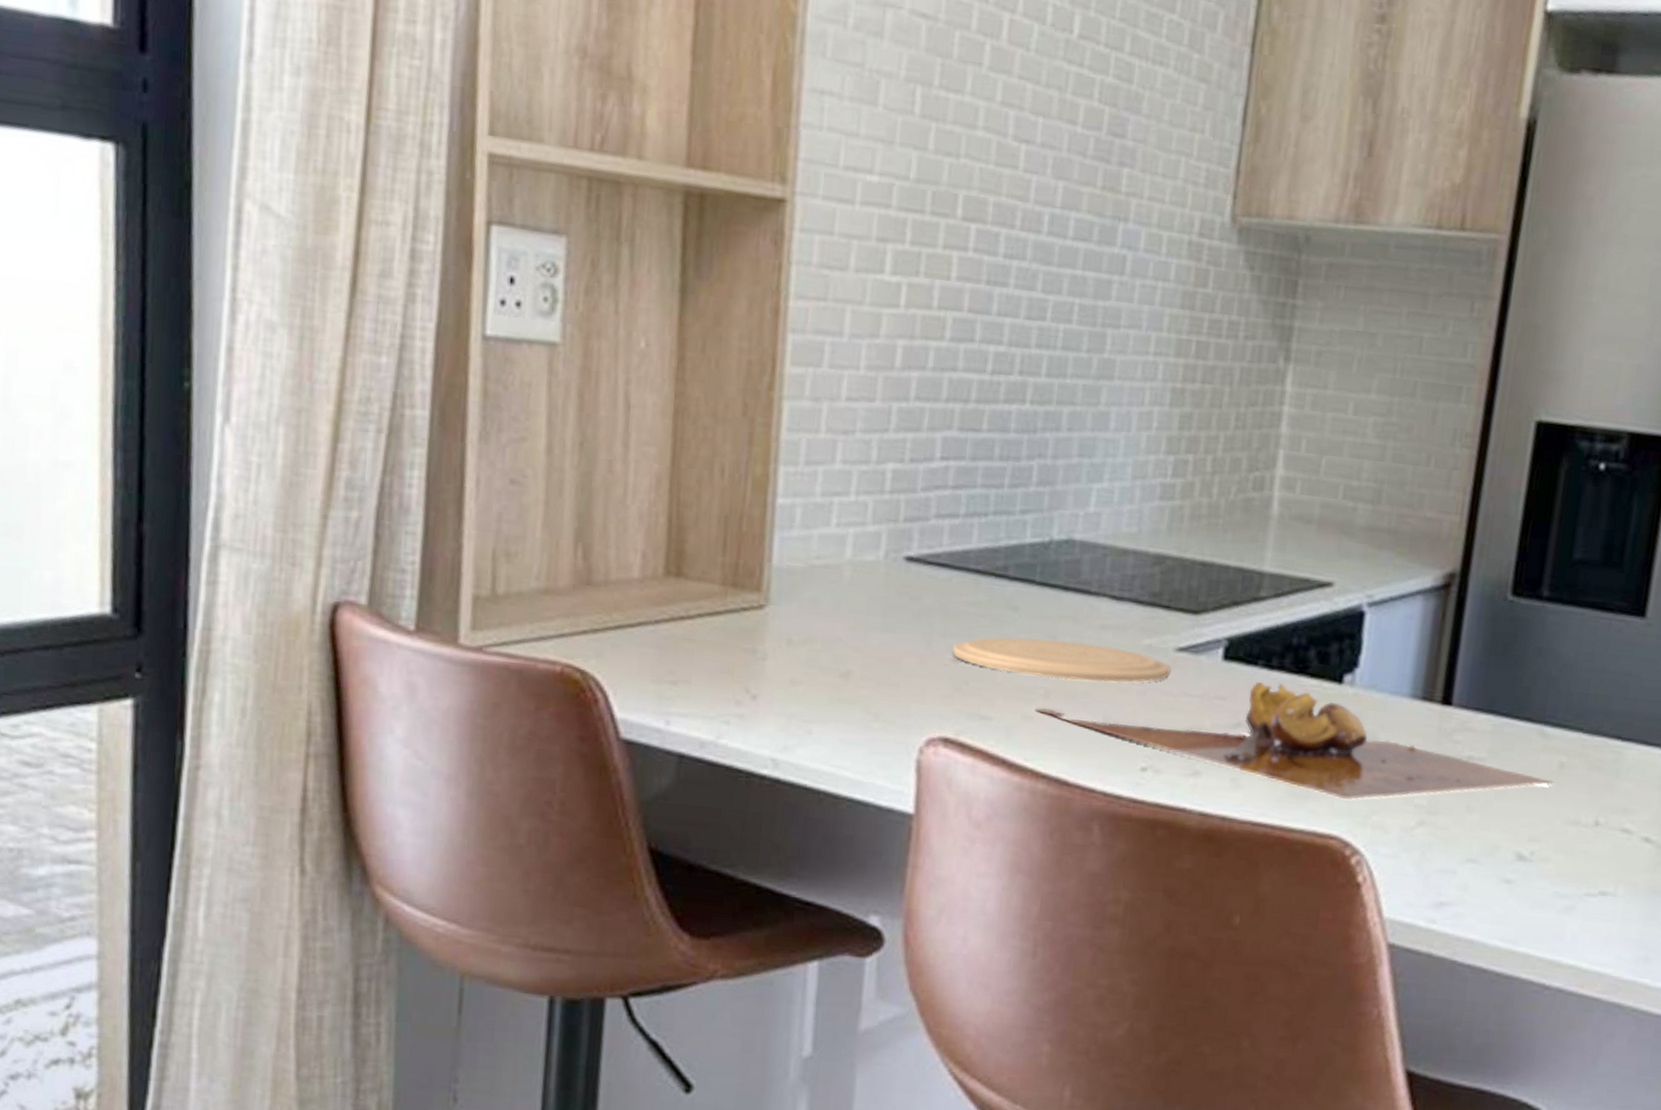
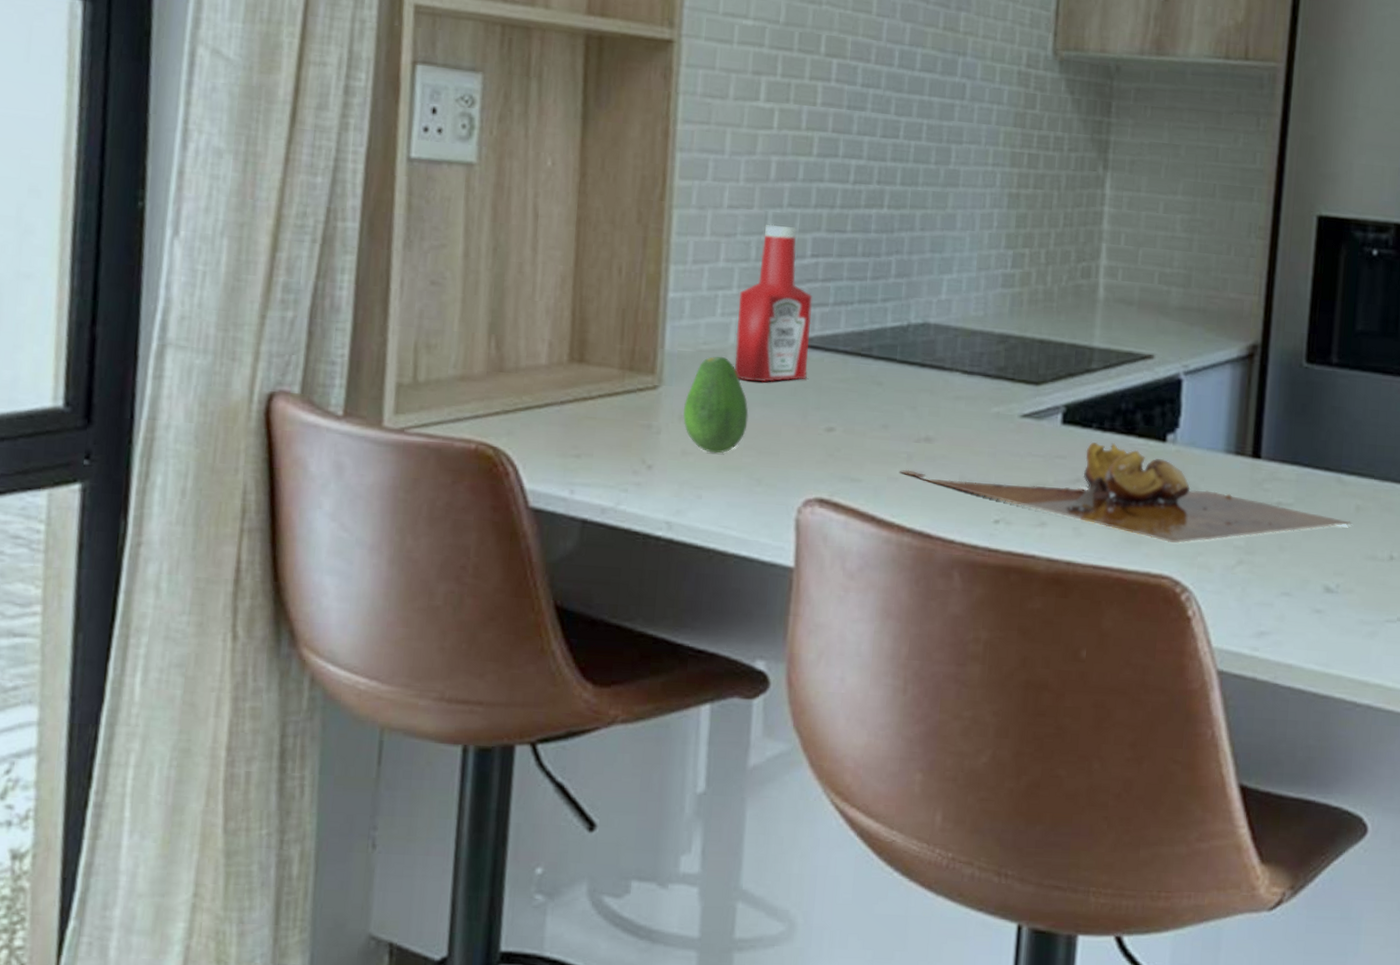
fruit: none [792,572,866,684] -> present [683,356,749,454]
ketchup bottle: none [850,420,941,604] -> present [734,224,813,383]
plate: present [952,636,1171,683] -> none [825,408,1017,446]

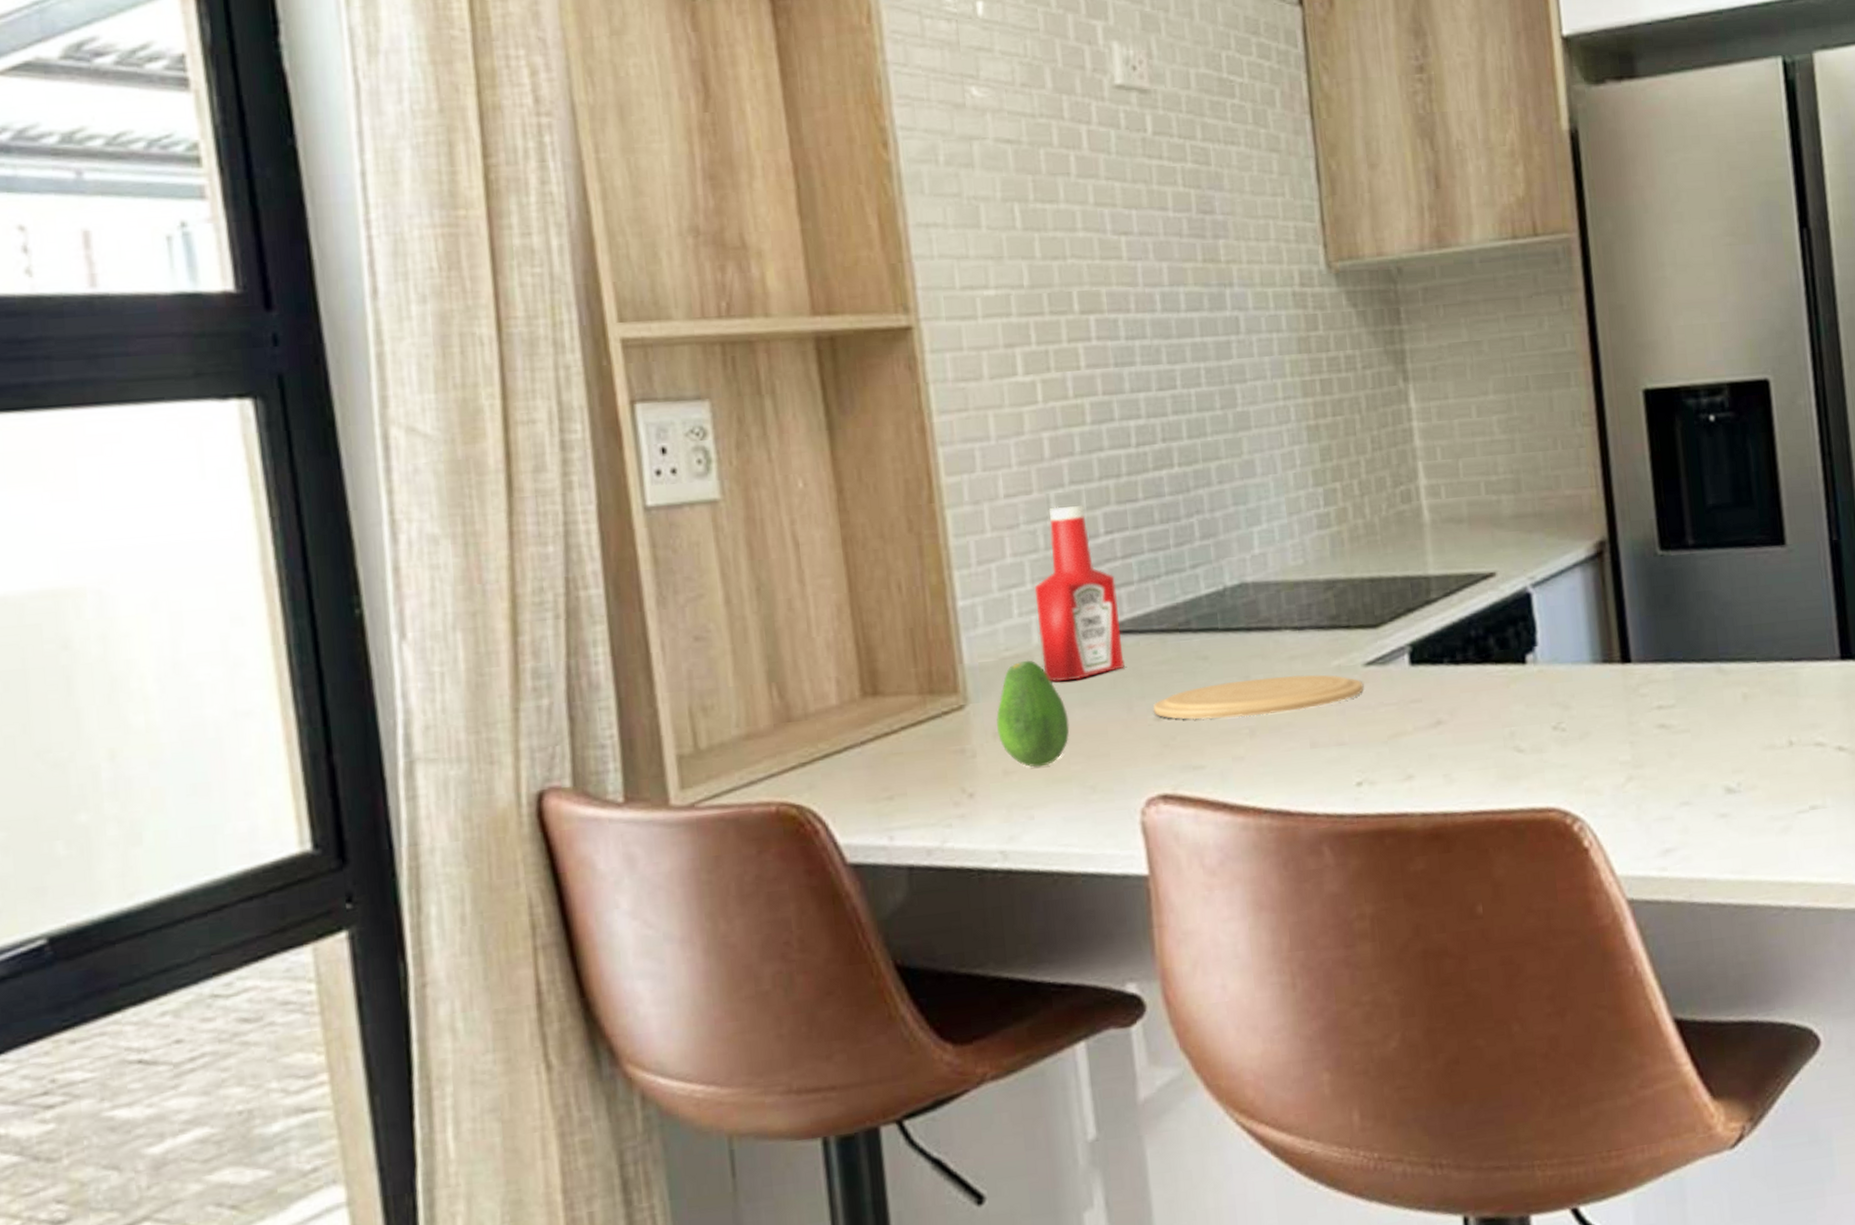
plate: none [825,408,1017,446] -> present [1153,674,1364,720]
cutting board: present [900,442,1353,543] -> none [1244,675,1743,771]

